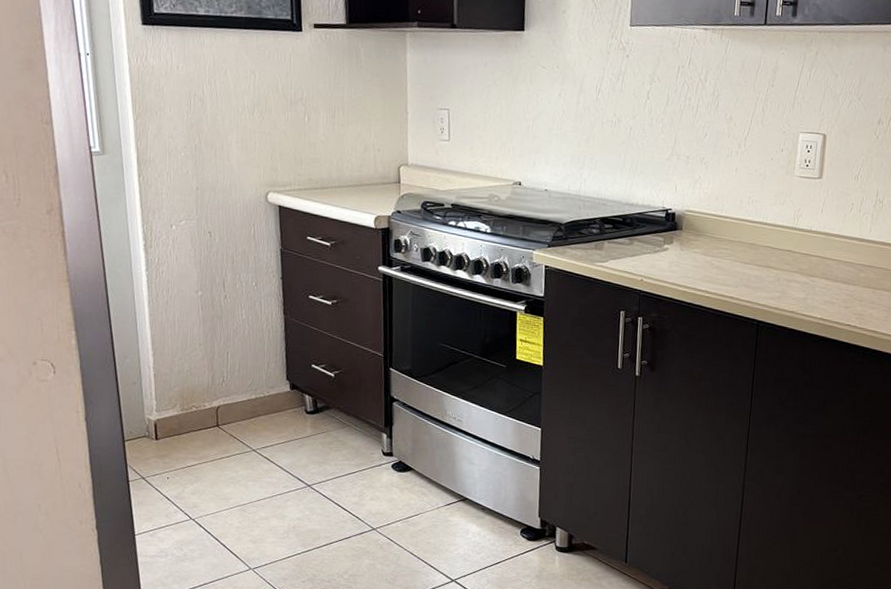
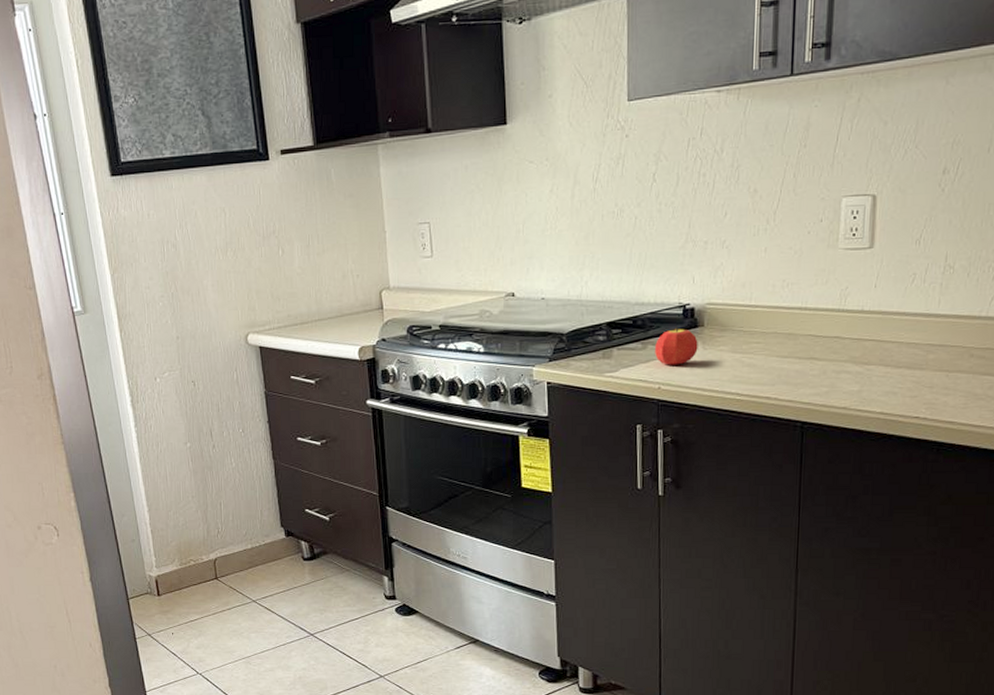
fruit: none [640,227,677,262] -> present [655,326,698,365]

